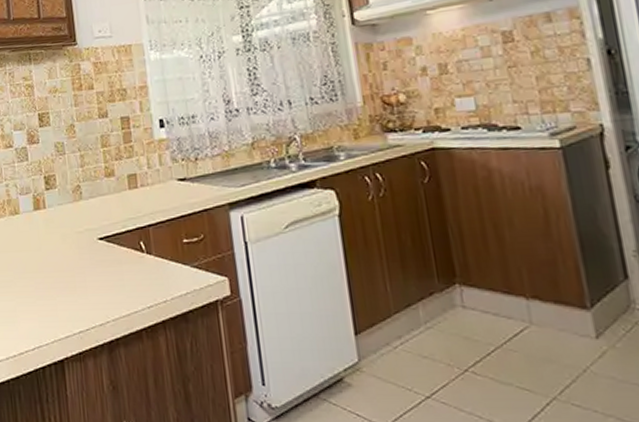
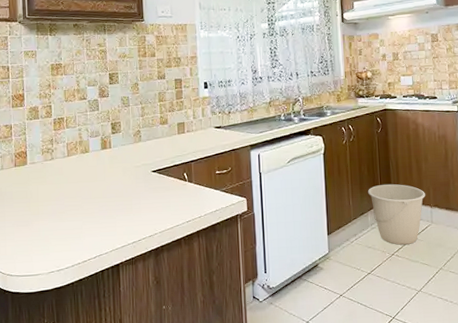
bucket: none [414,260,515,358] -> present [367,183,425,246]

